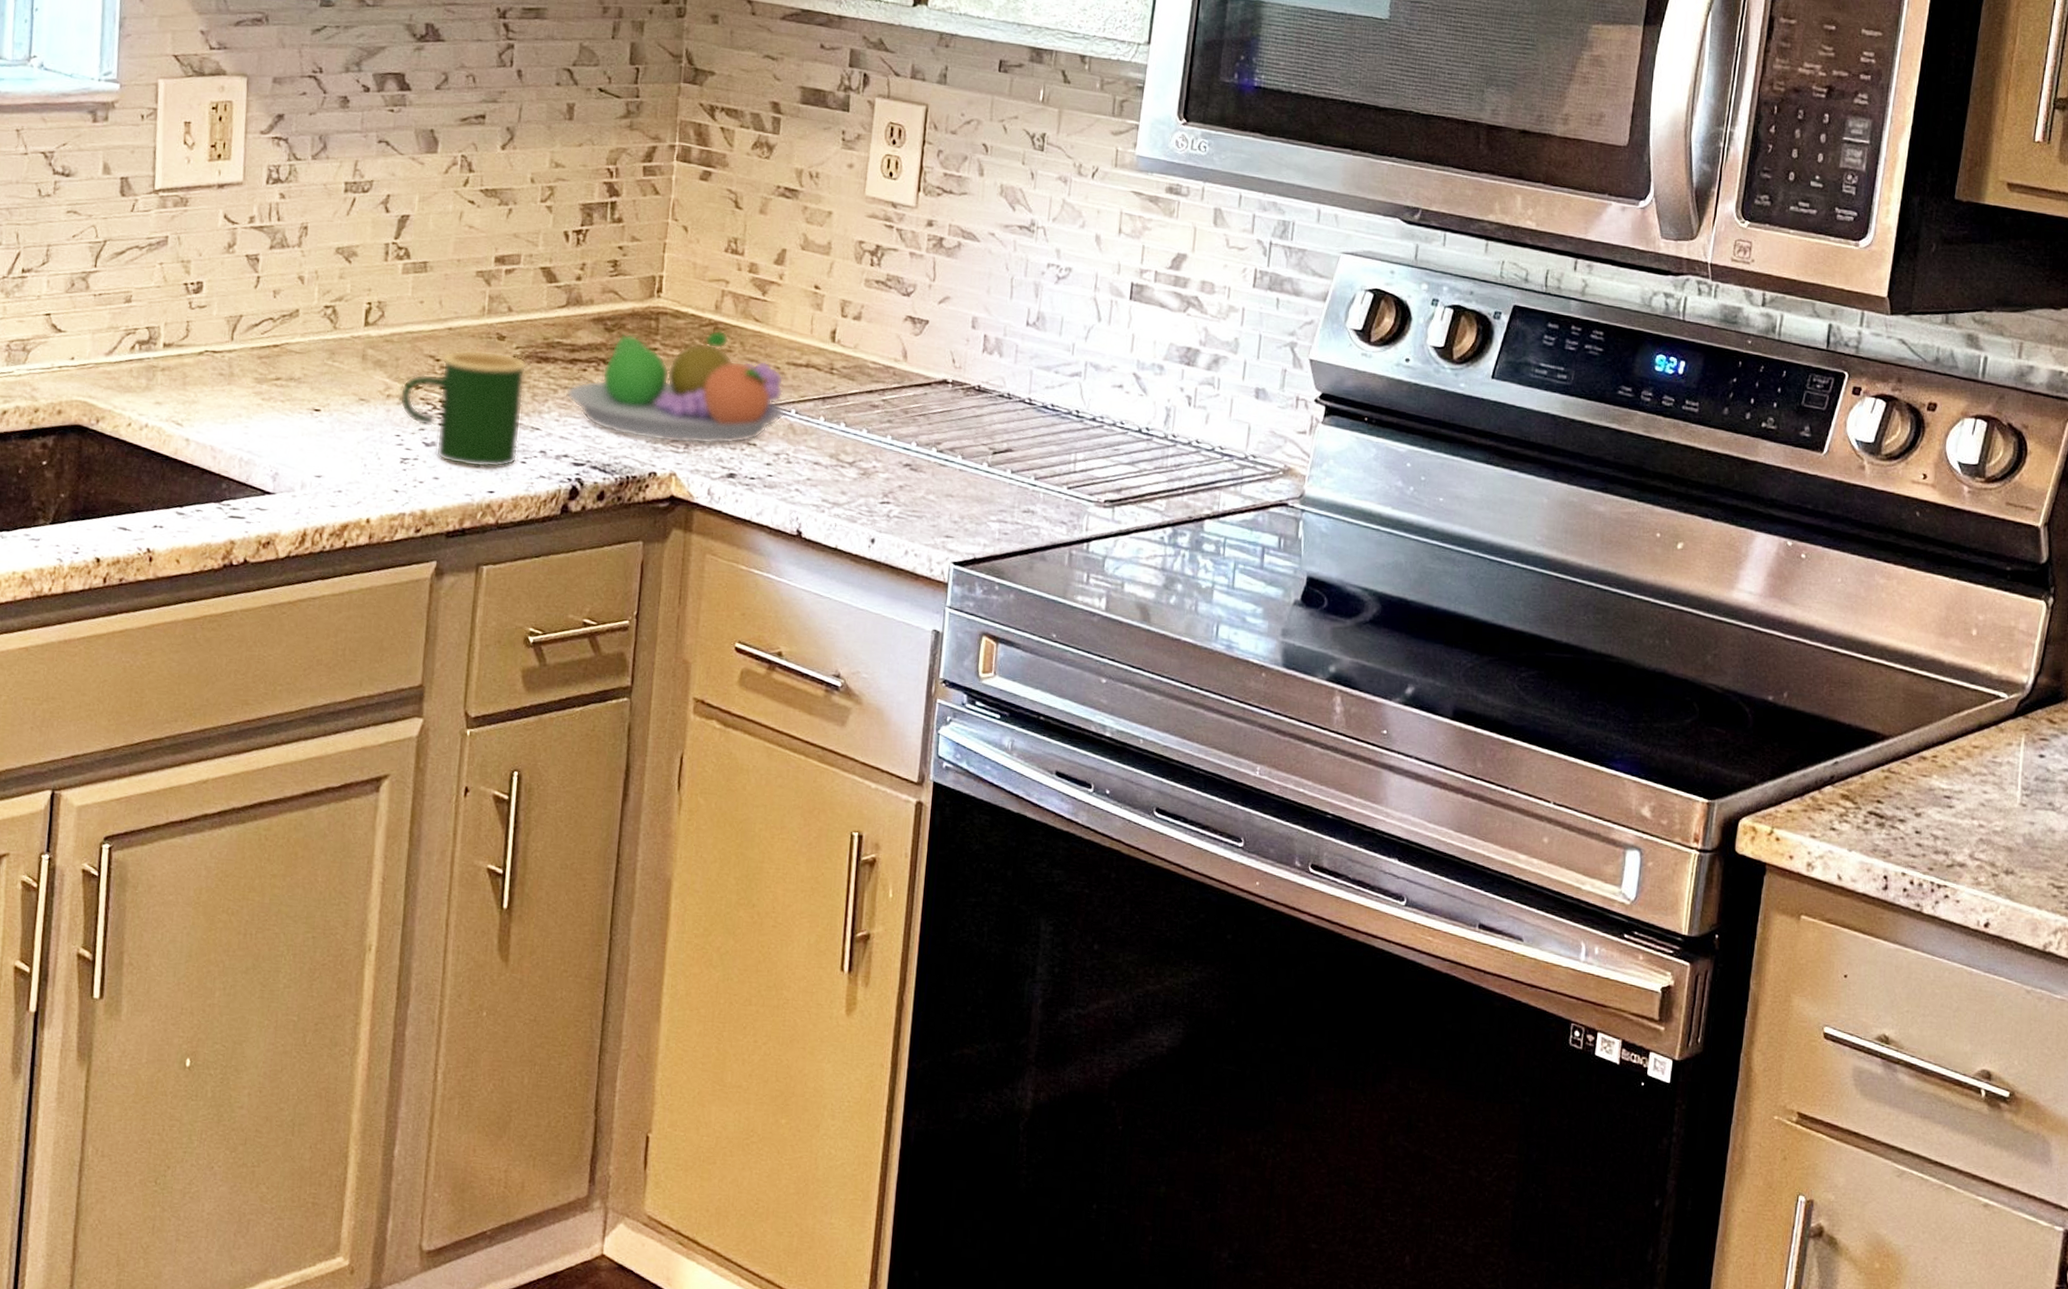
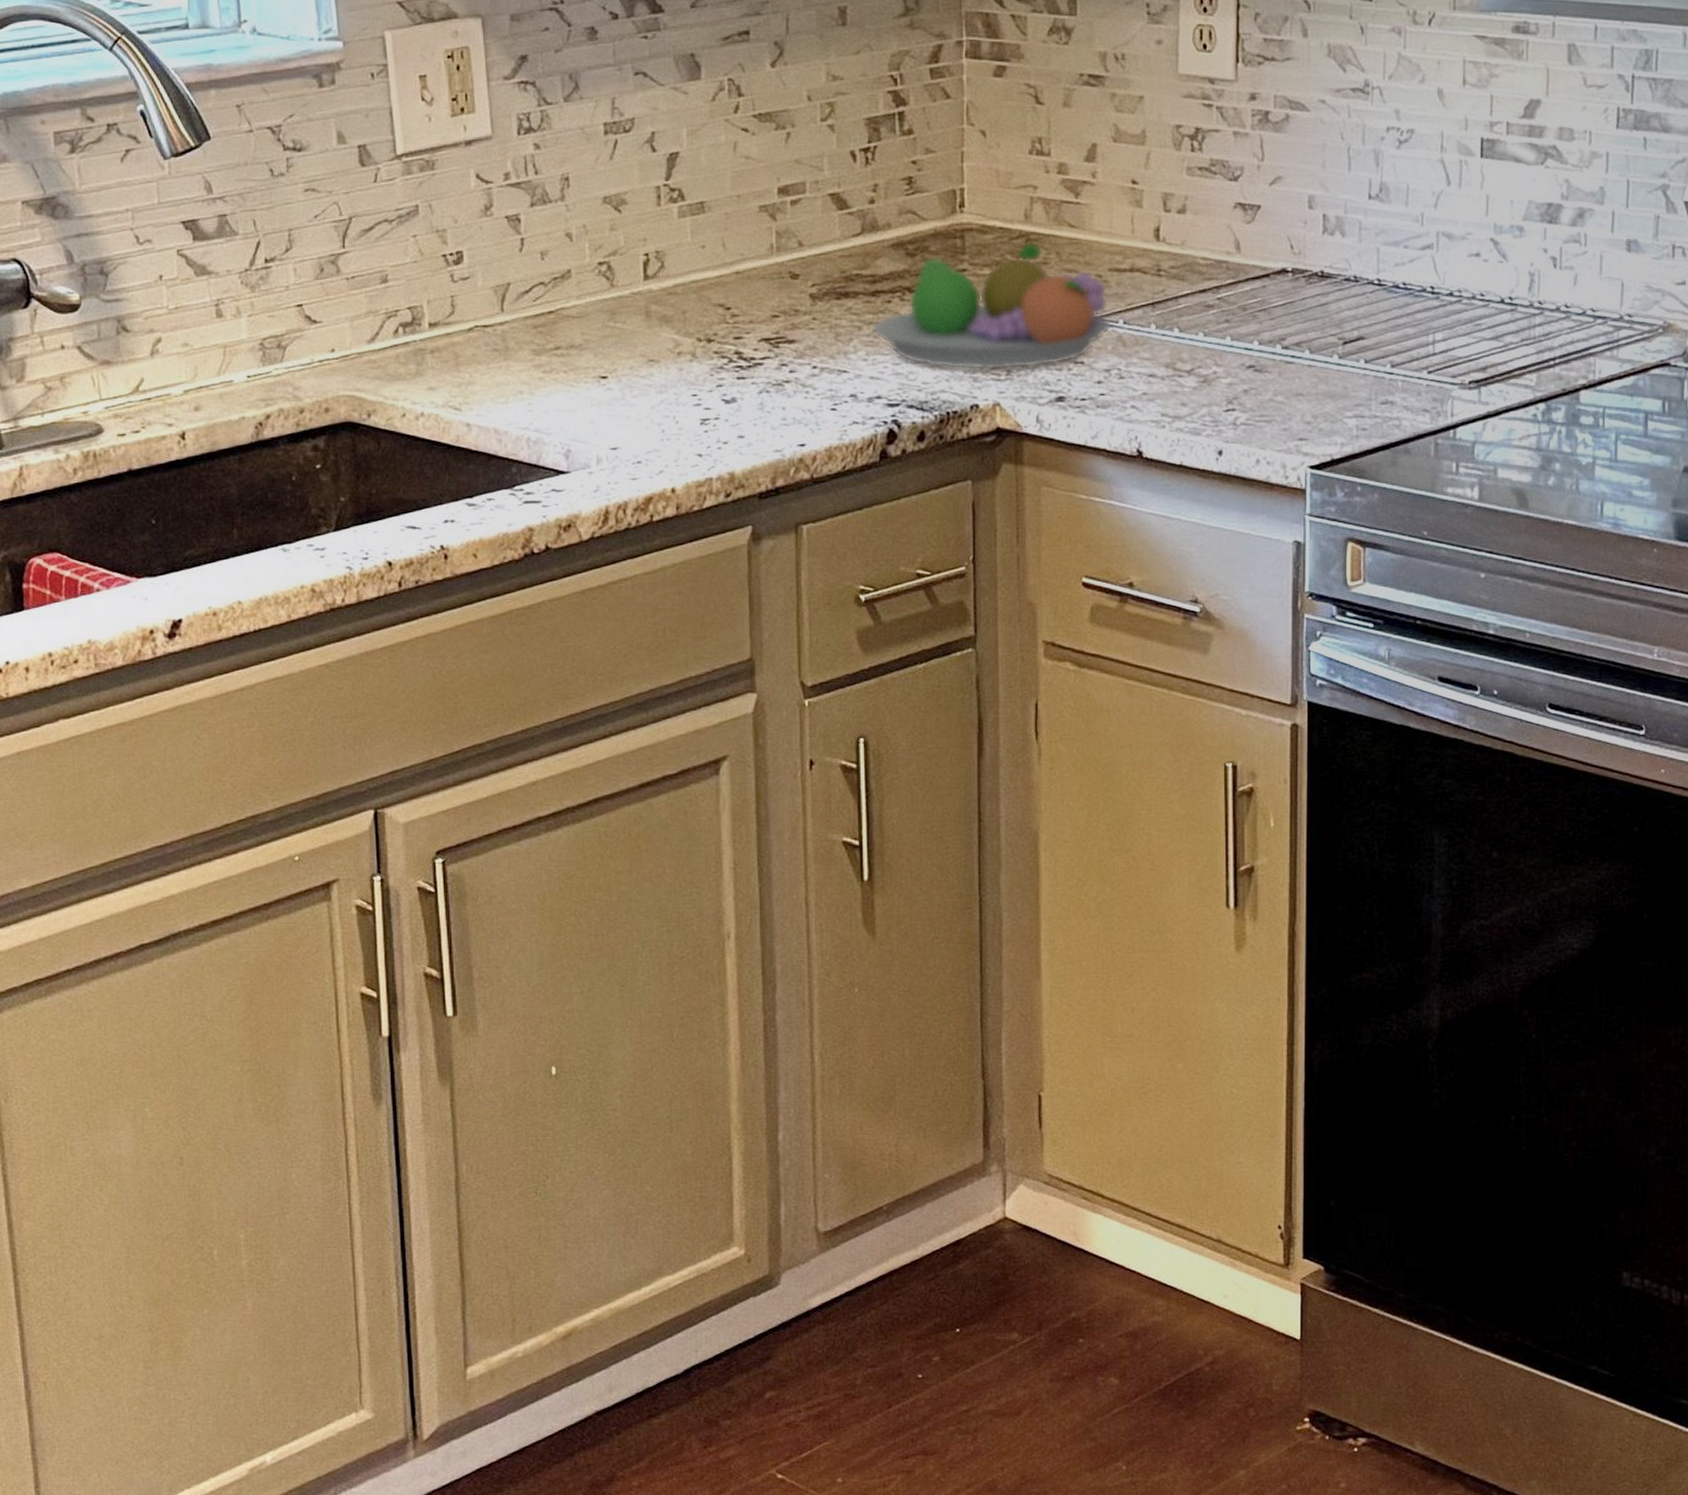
mug: present [399,349,528,468] -> none [691,292,827,420]

